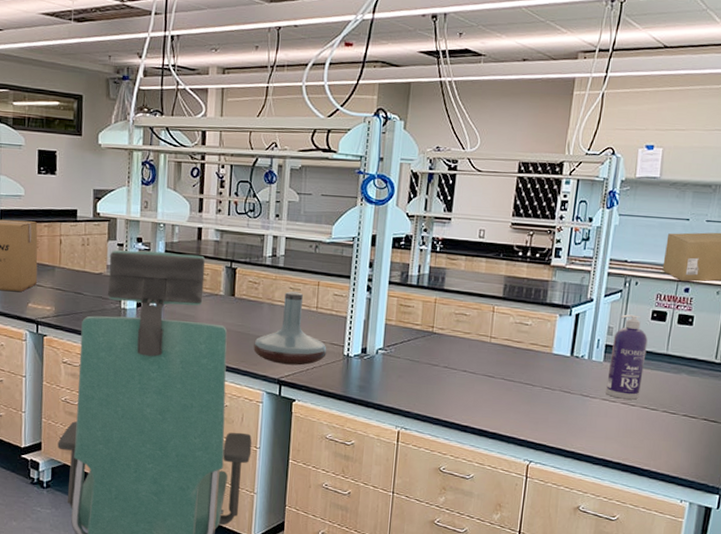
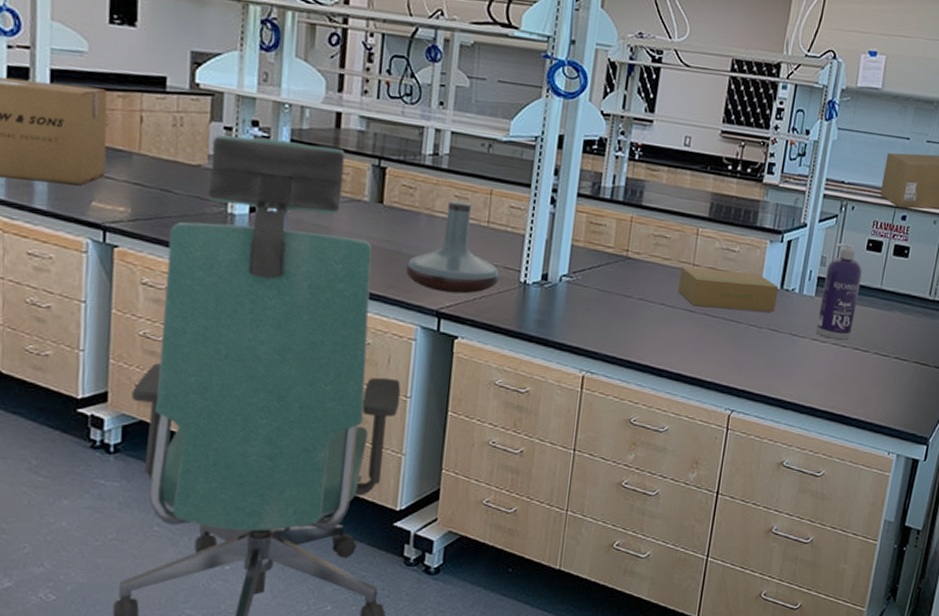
box: none [478,339,569,377] -> present [678,267,779,313]

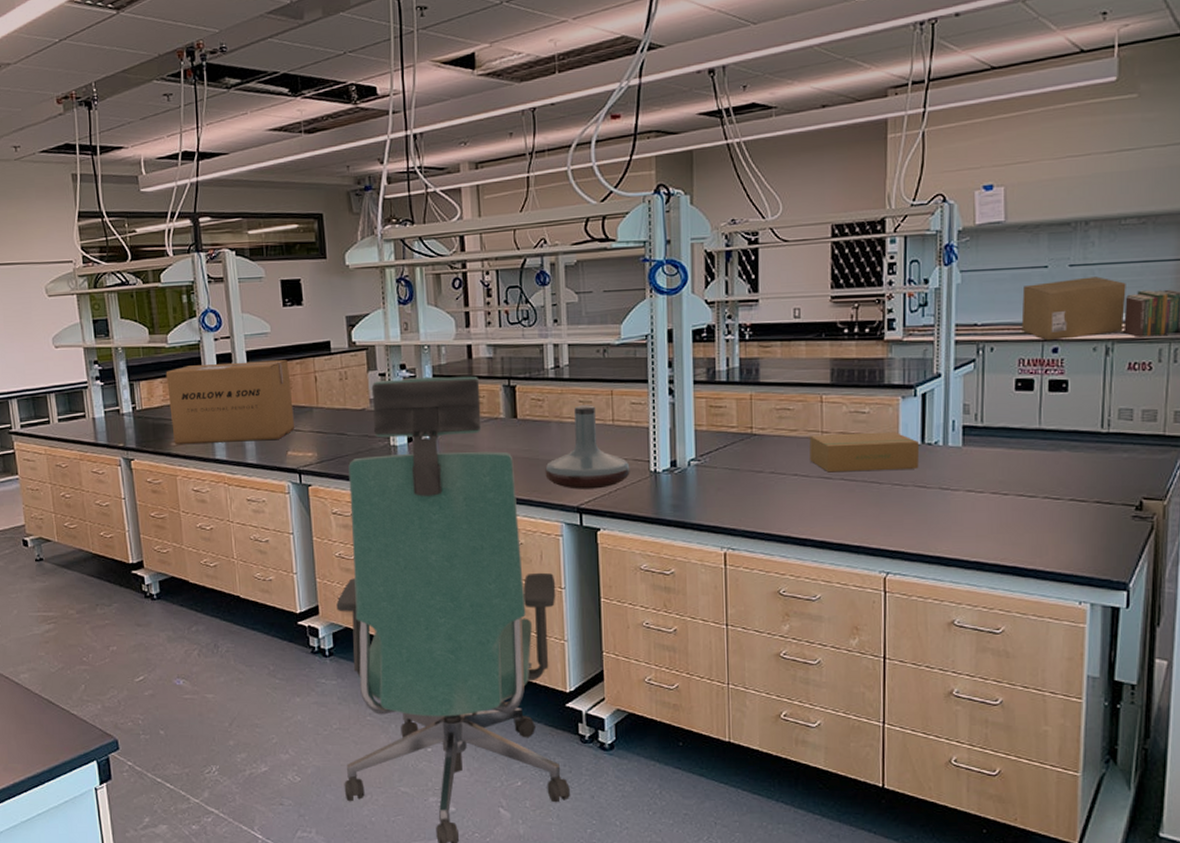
spray bottle: present [816,242,862,340] -> none [969,386,1014,488]

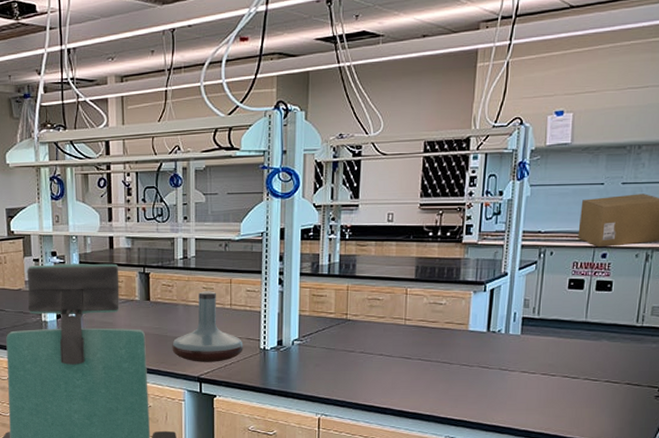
box: present [809,431,920,473] -> none [394,320,486,354]

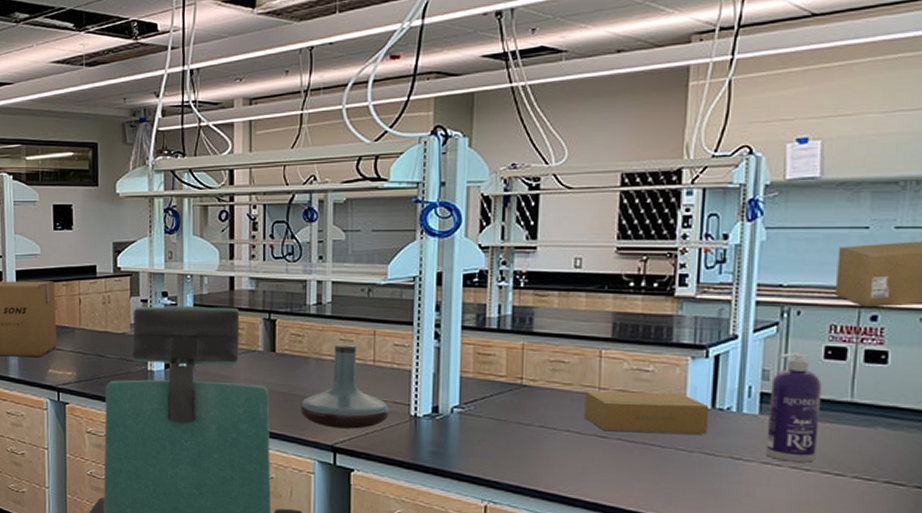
box: none [394,320,486,354] -> present [584,391,710,435]
spray bottle: none [525,285,566,370] -> present [766,353,822,463]

